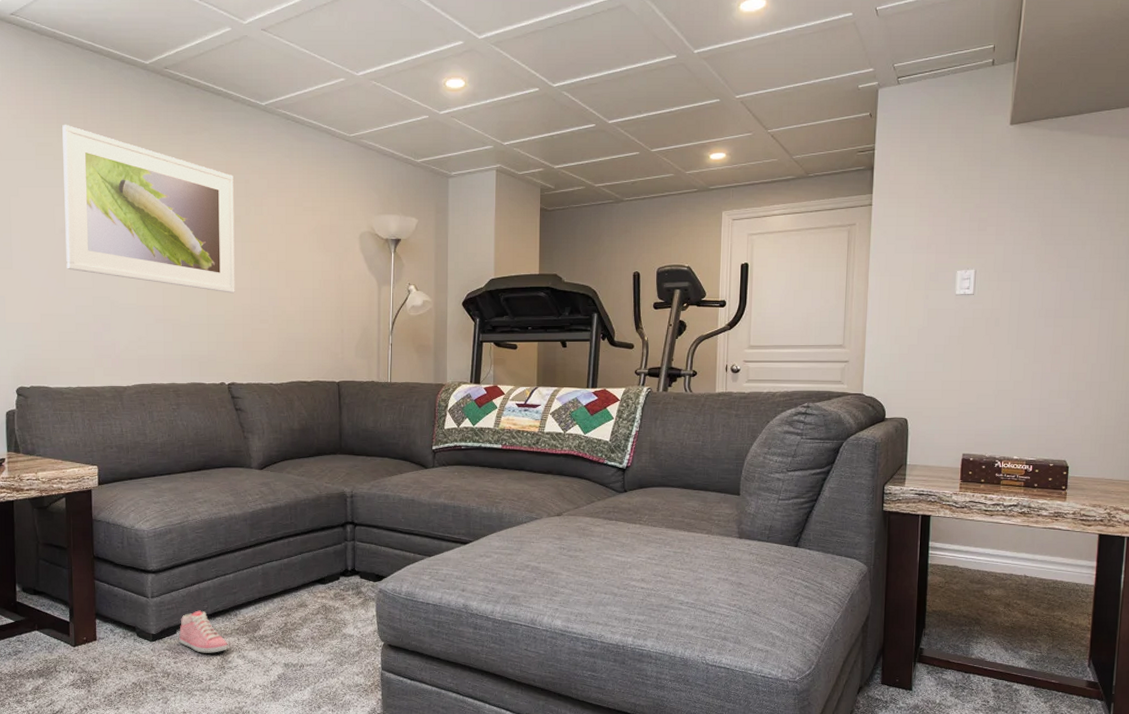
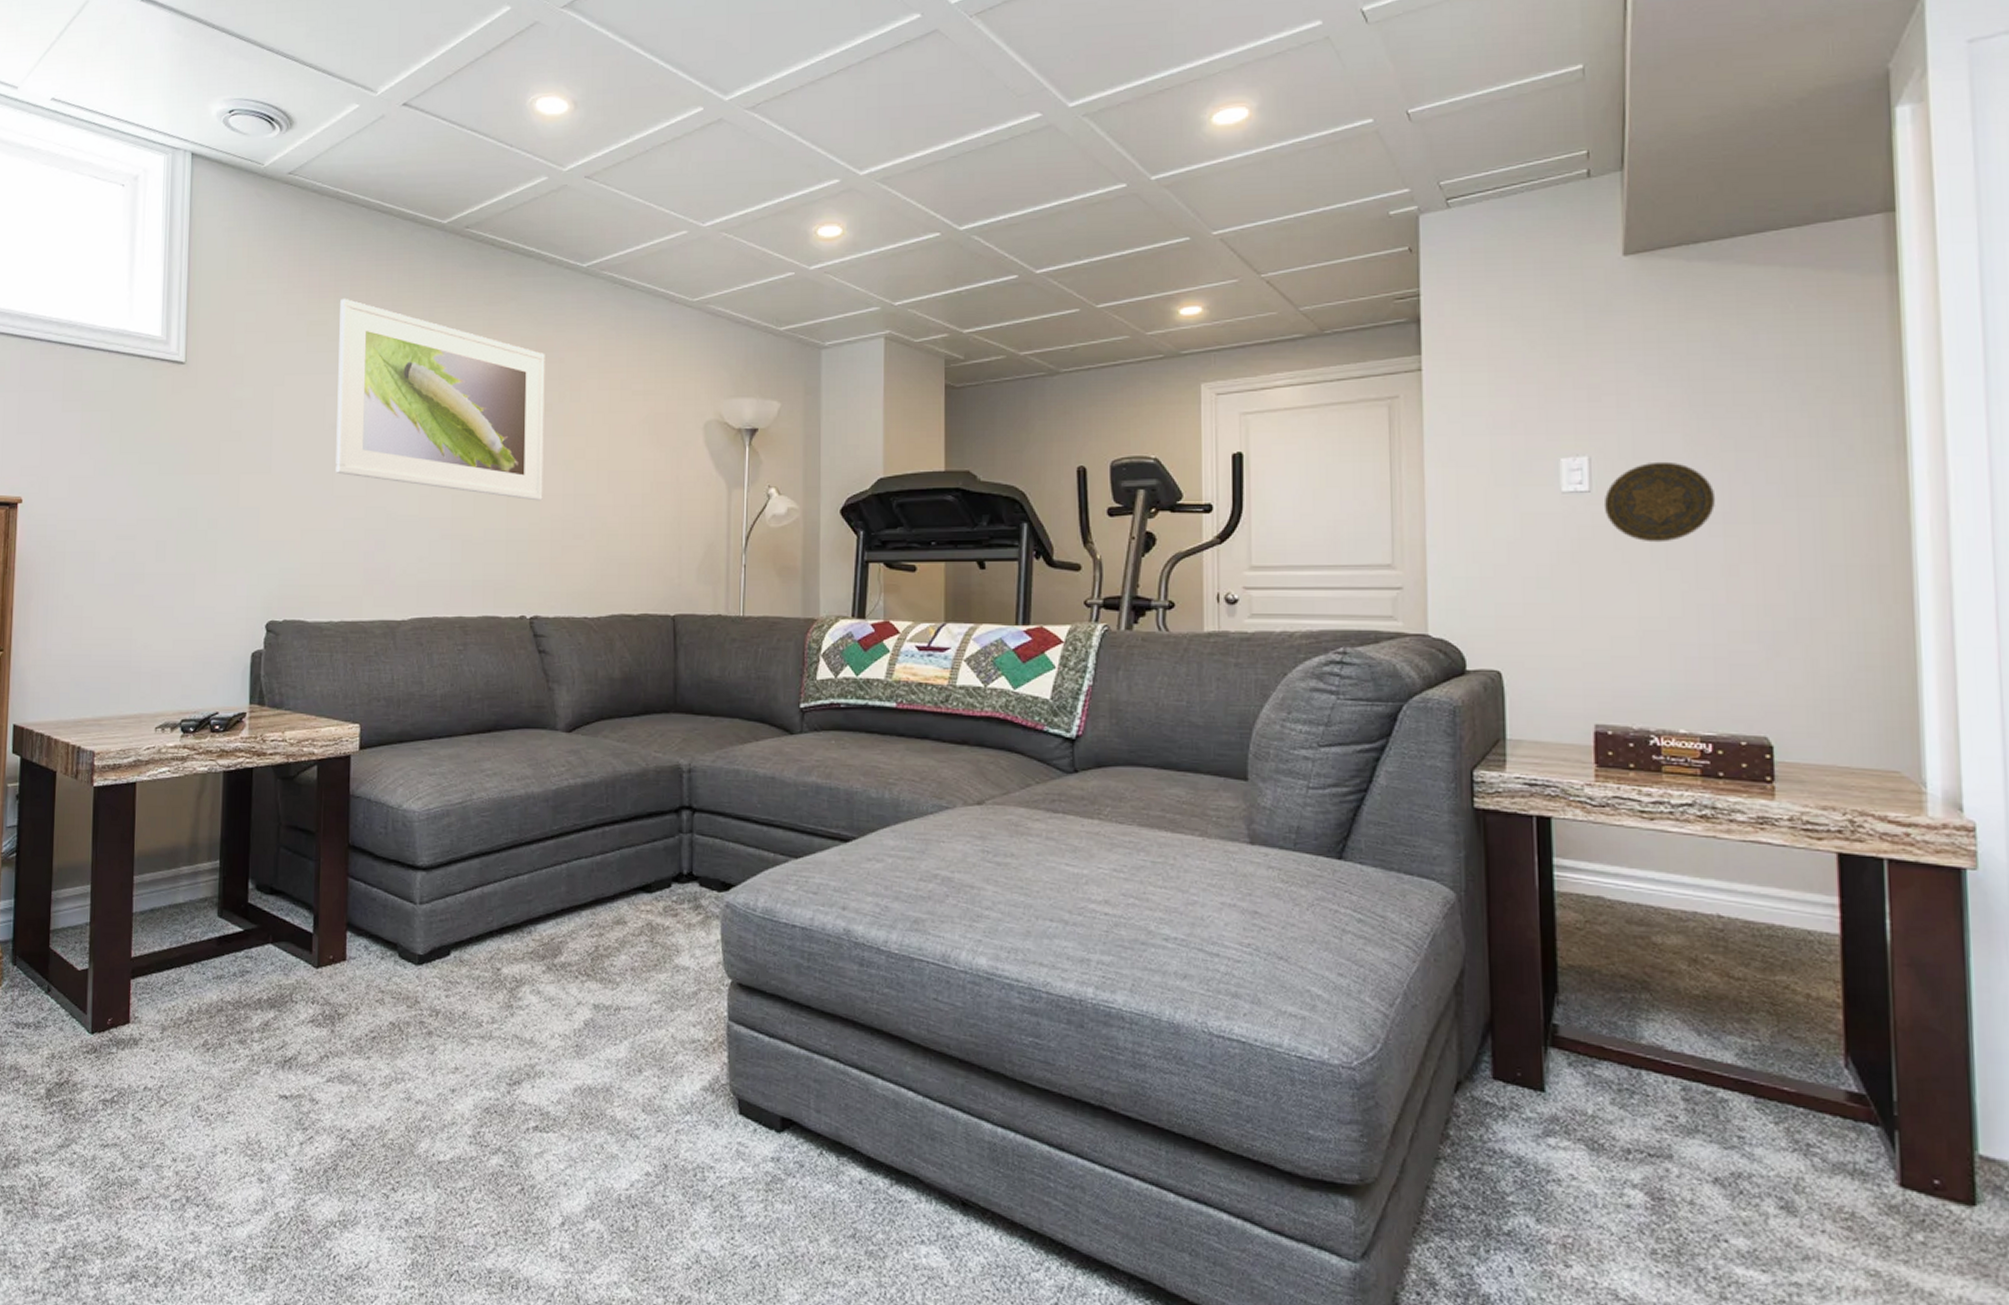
sneaker: present [179,610,228,653] -> none [454,923,518,985]
decorative plate: none [981,274,1052,330] -> present [1603,461,1716,543]

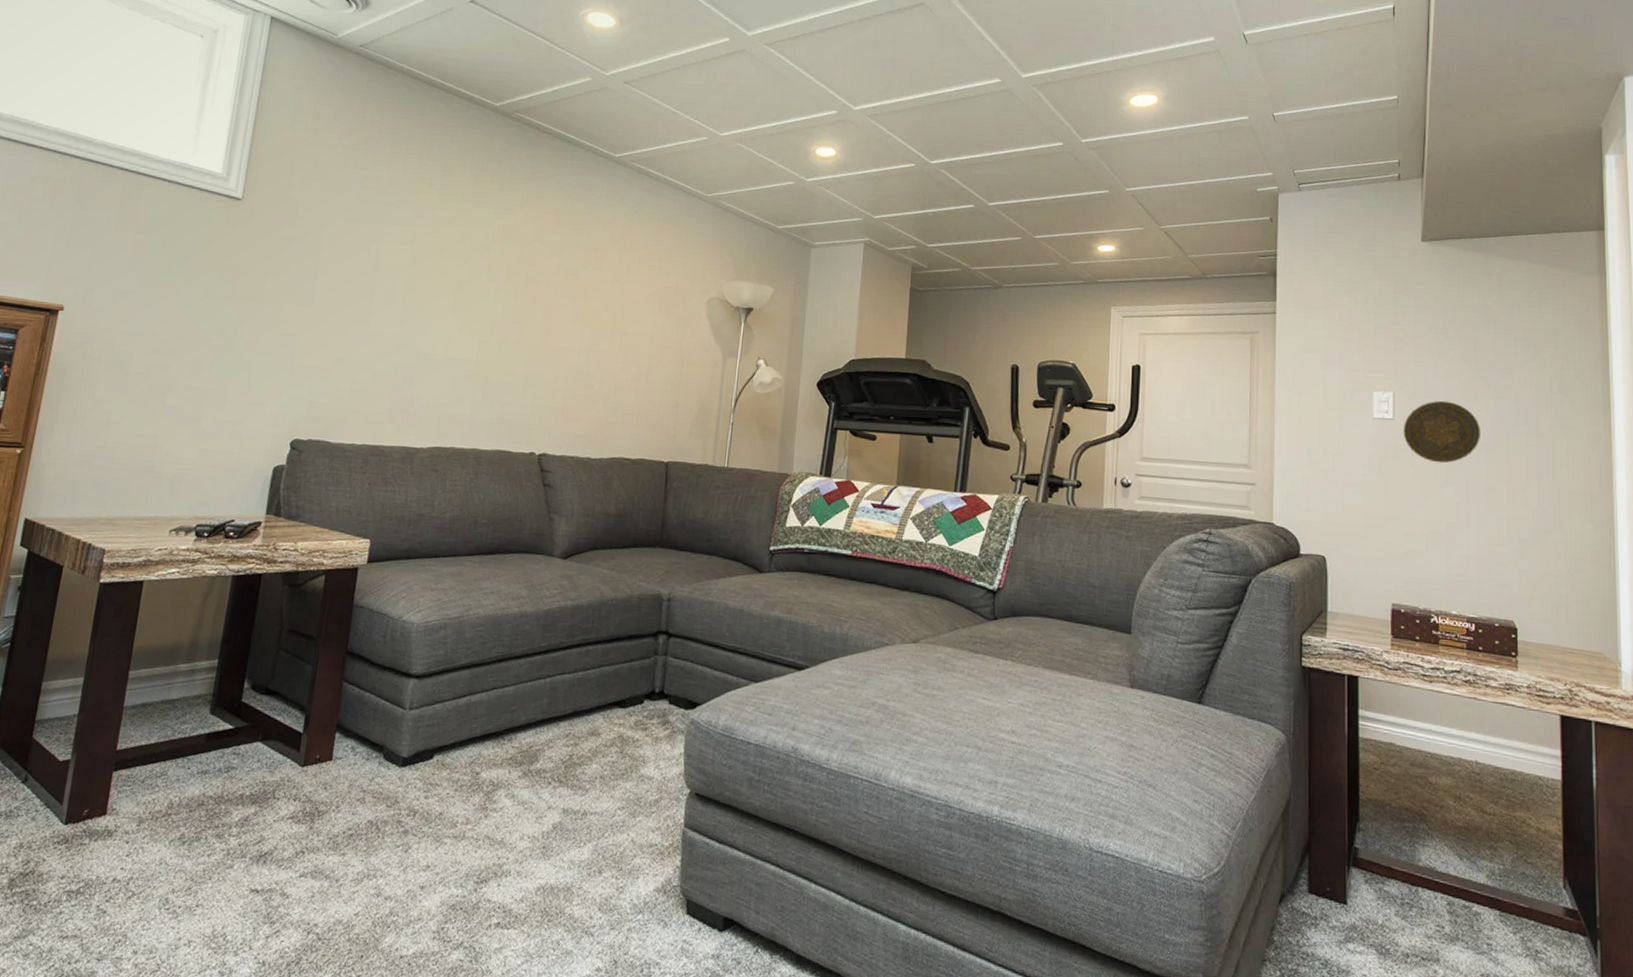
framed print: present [335,299,545,501] -> none [373,159,575,353]

